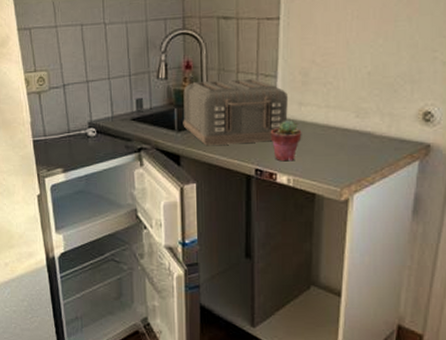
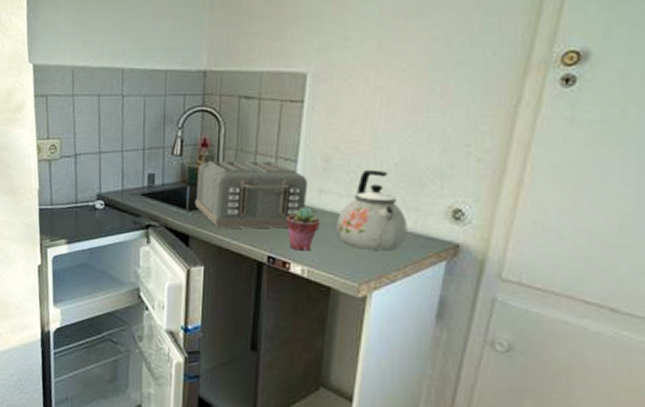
kettle: none [317,79,382,156] -> present [336,169,408,251]

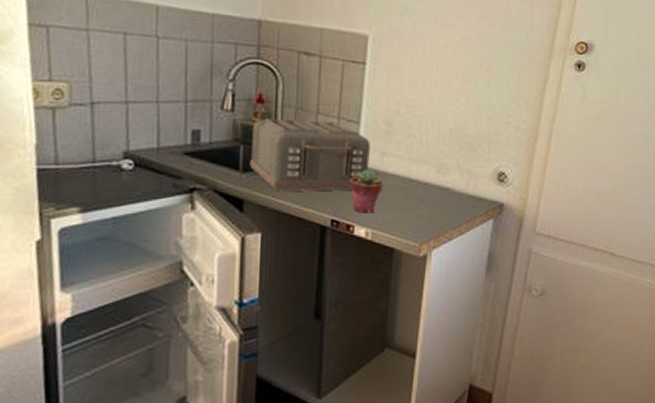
kettle: present [336,169,408,251] -> none [398,134,461,211]

